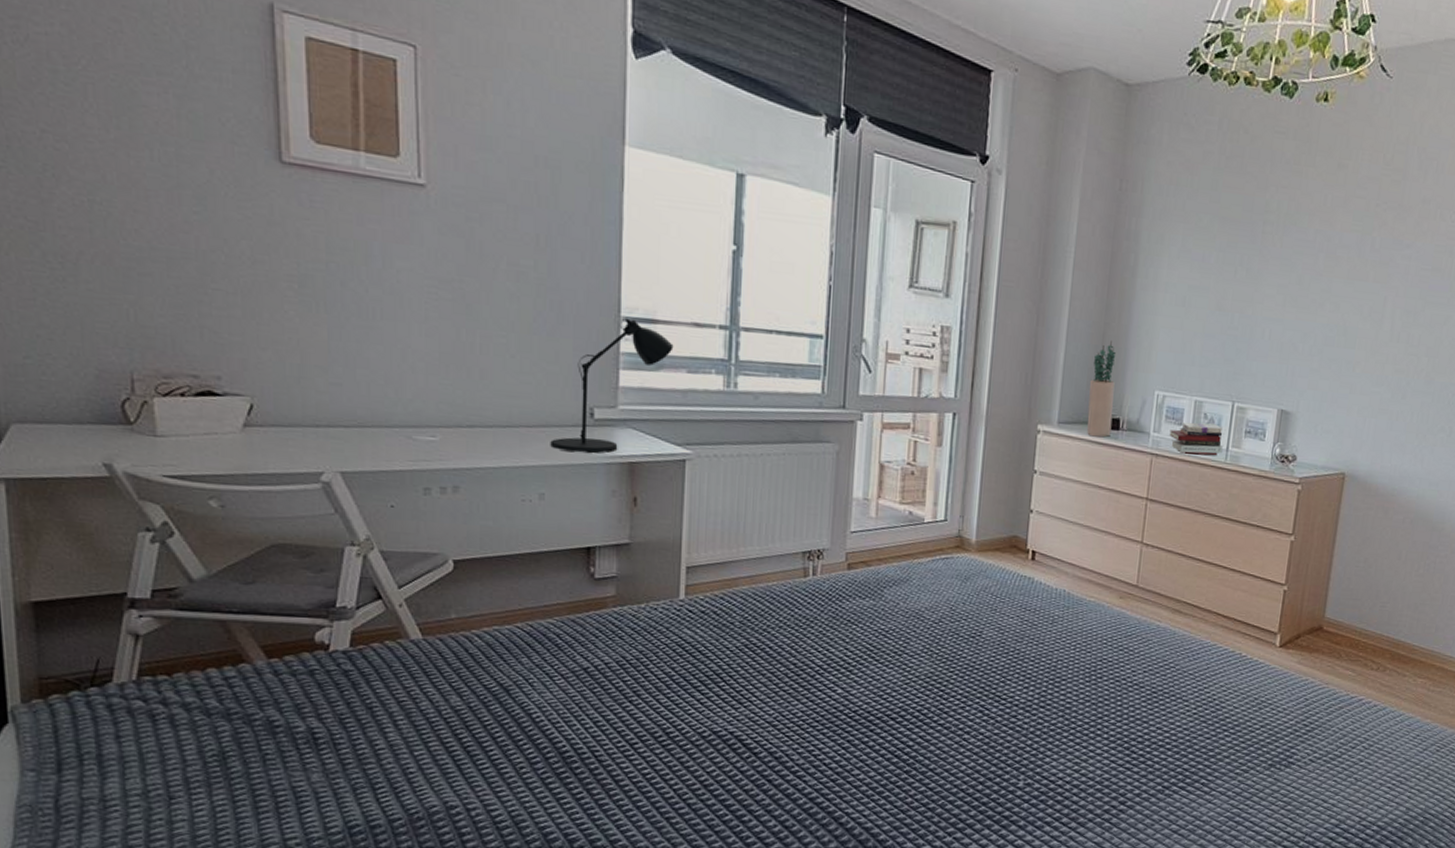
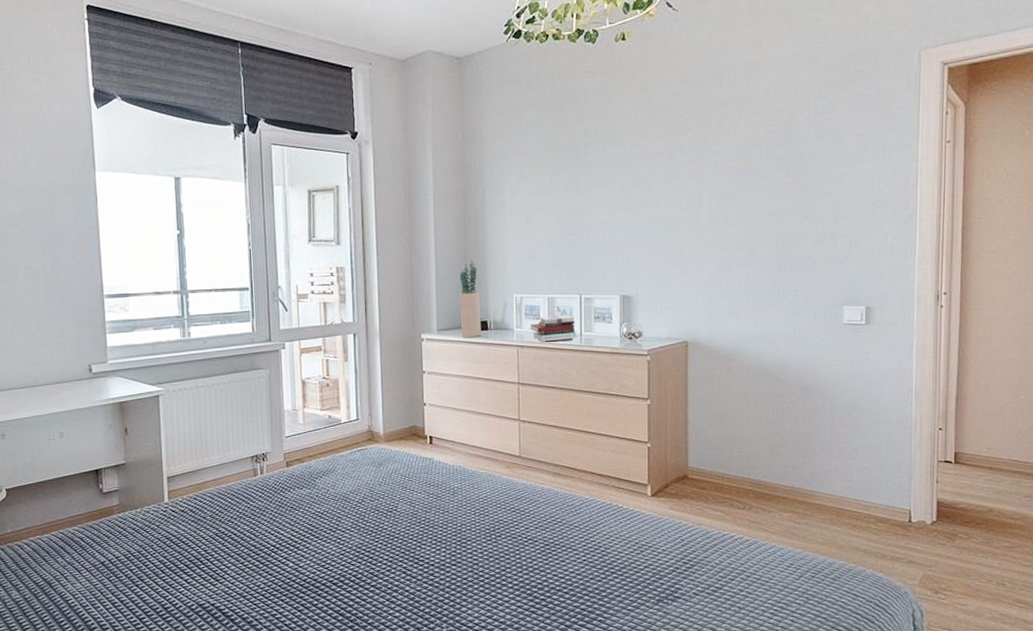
desk lamp: present [550,318,674,453] -> none [64,295,143,400]

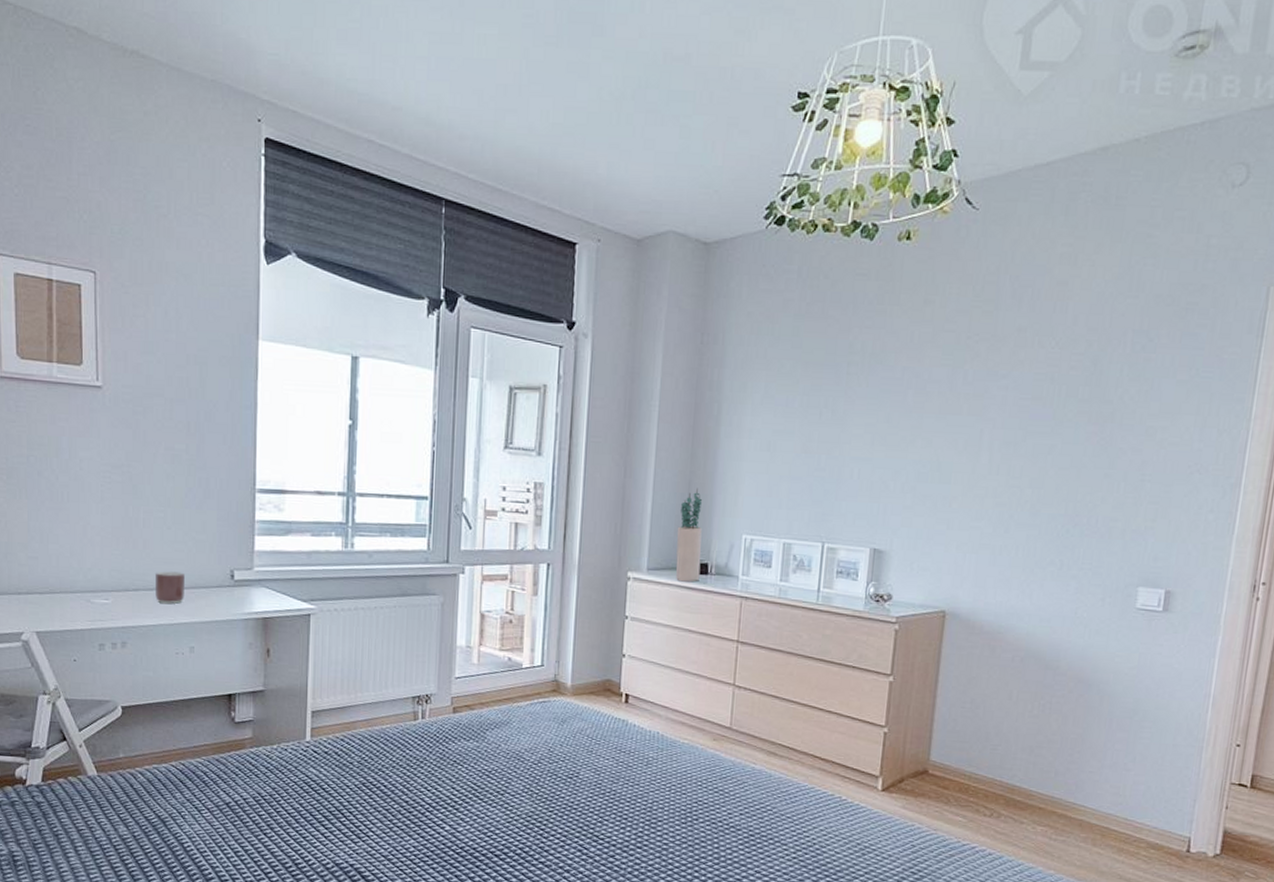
mug: none [24,370,51,398] -> present [154,571,185,604]
books: present [530,315,577,342] -> none [758,564,814,597]

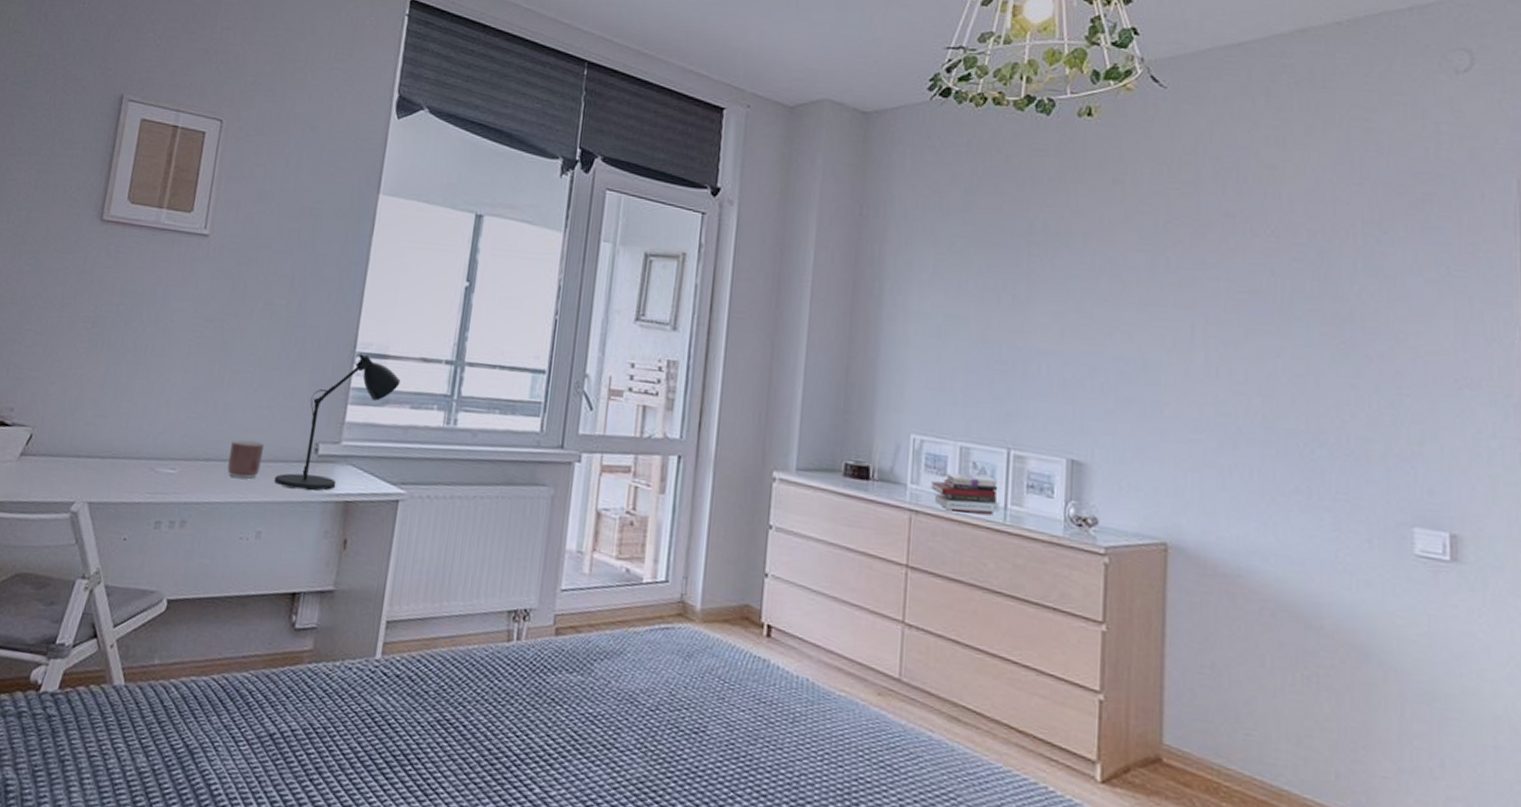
desk lamp: none [199,490,300,610] -> present [274,353,401,490]
vase: present [675,488,703,583] -> none [830,376,863,489]
books: none [758,564,814,597] -> present [931,473,999,516]

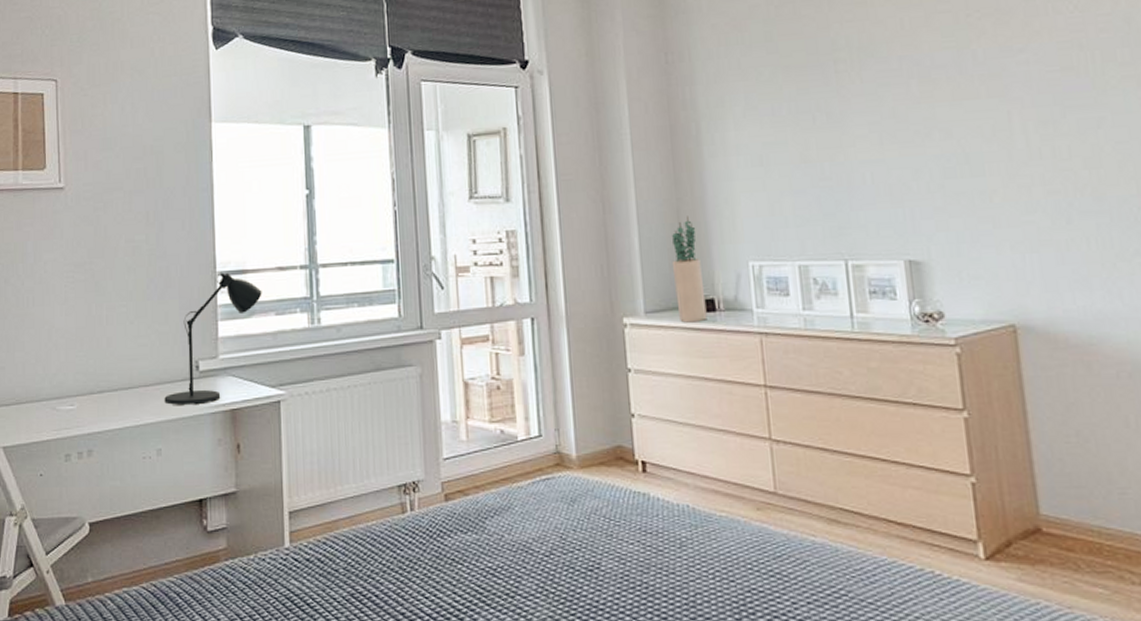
mug: present [227,439,264,479] -> none [119,368,150,403]
vase: none [830,376,863,489] -> present [671,216,708,323]
books: present [931,473,999,516] -> none [776,289,846,328]

